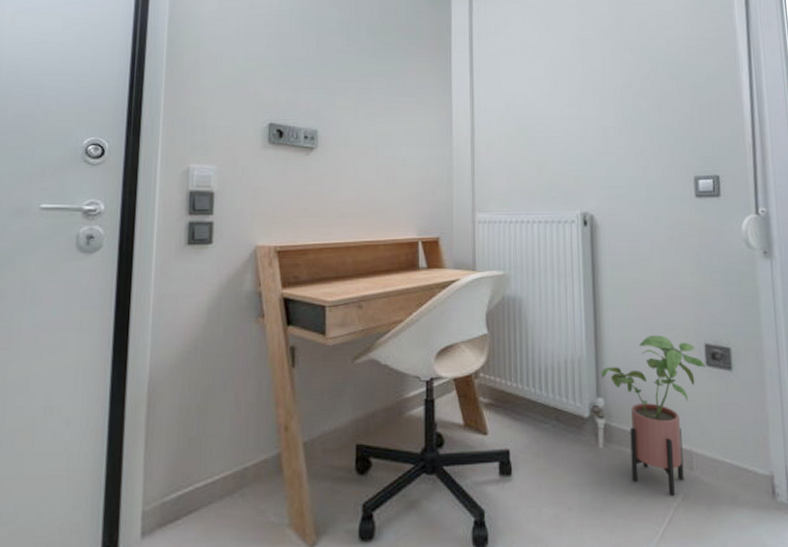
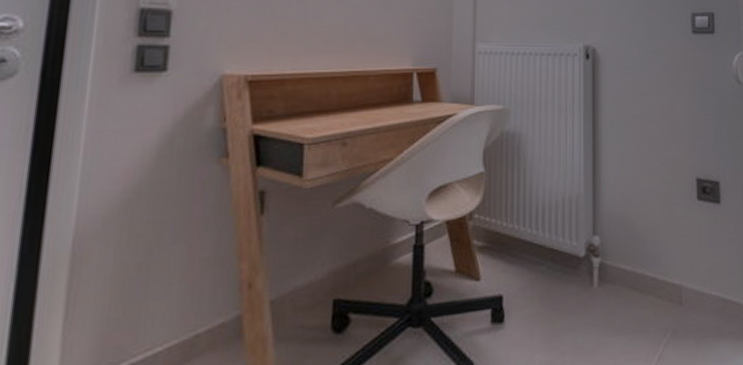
house plant: present [601,334,706,496] -> none [598,170,697,332]

